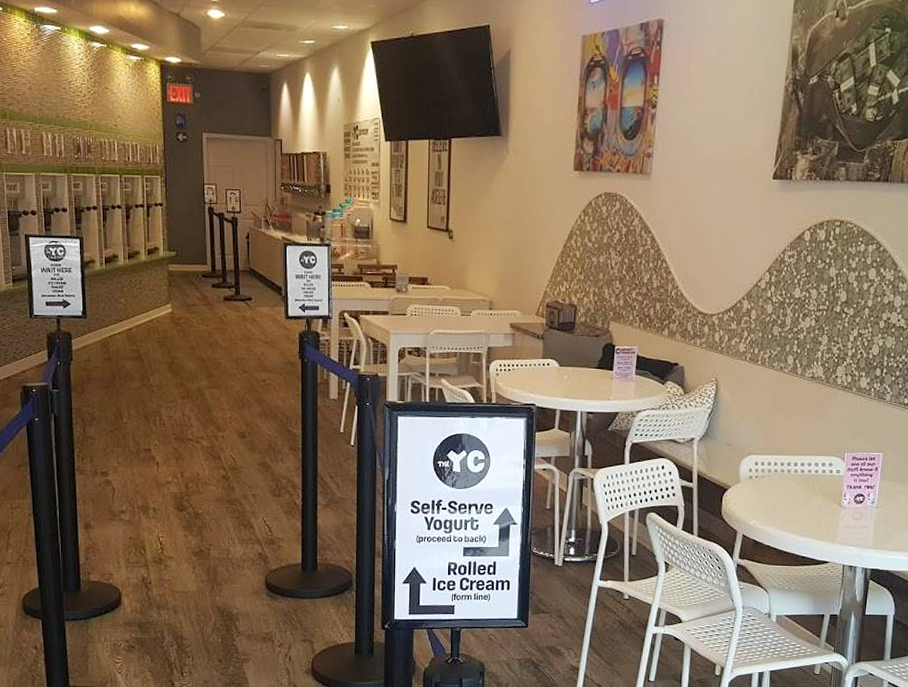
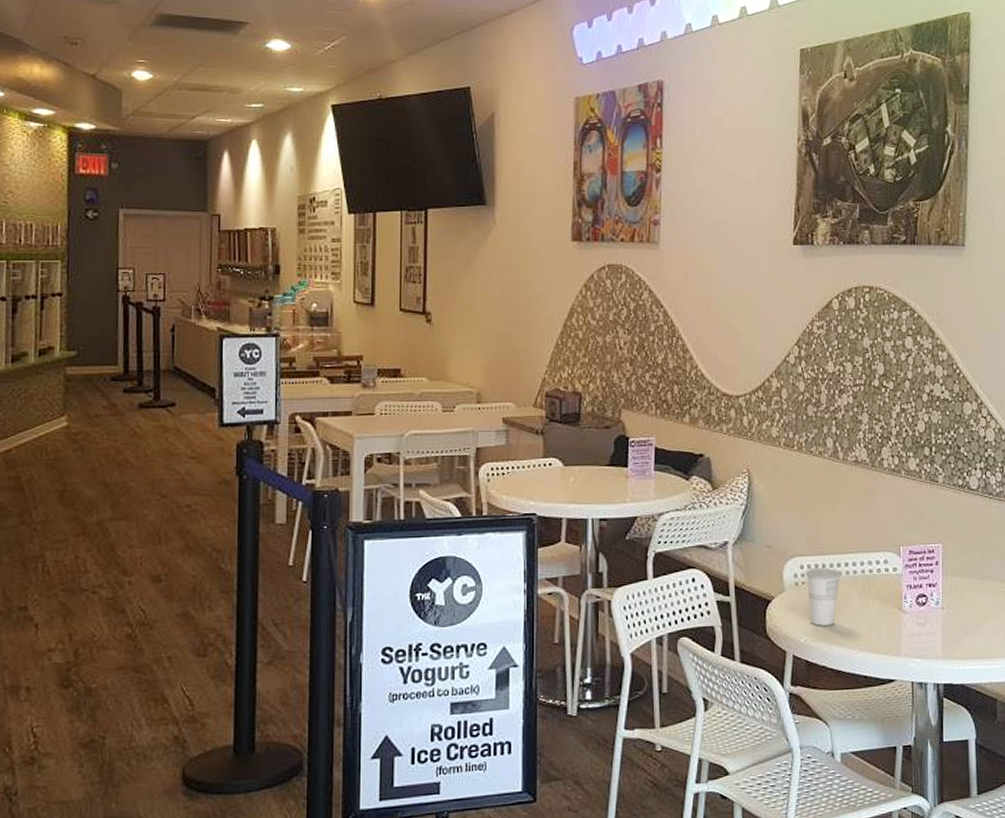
cup: none [758,465,790,513] -> present [805,568,841,626]

